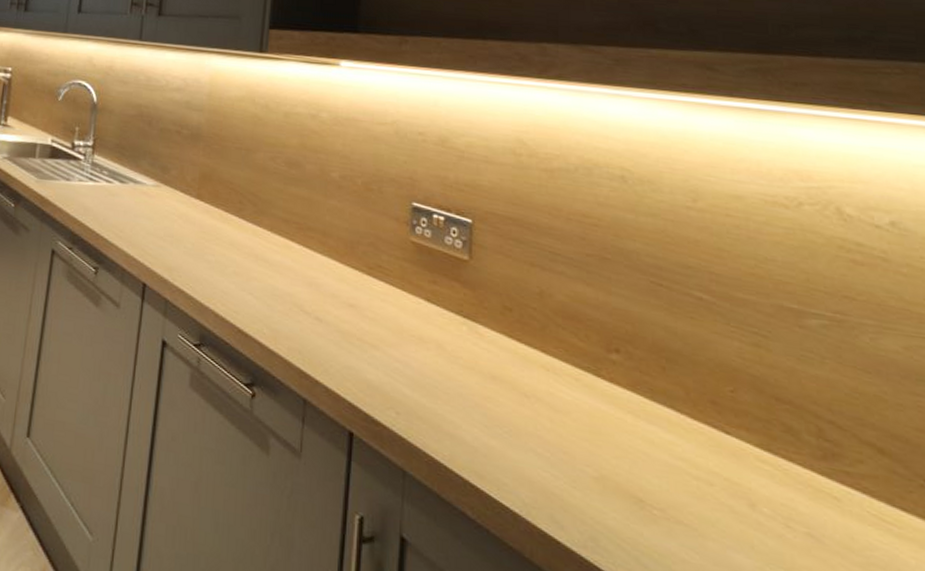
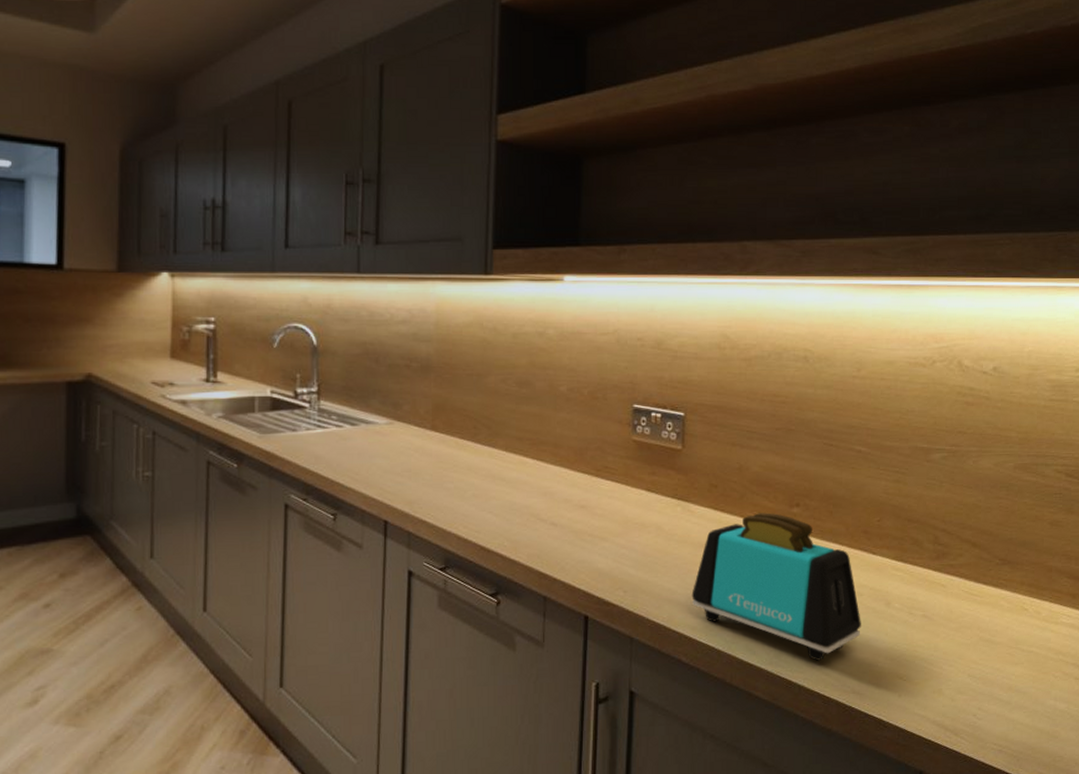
toaster: none [479,351,713,560] -> present [691,513,861,661]

